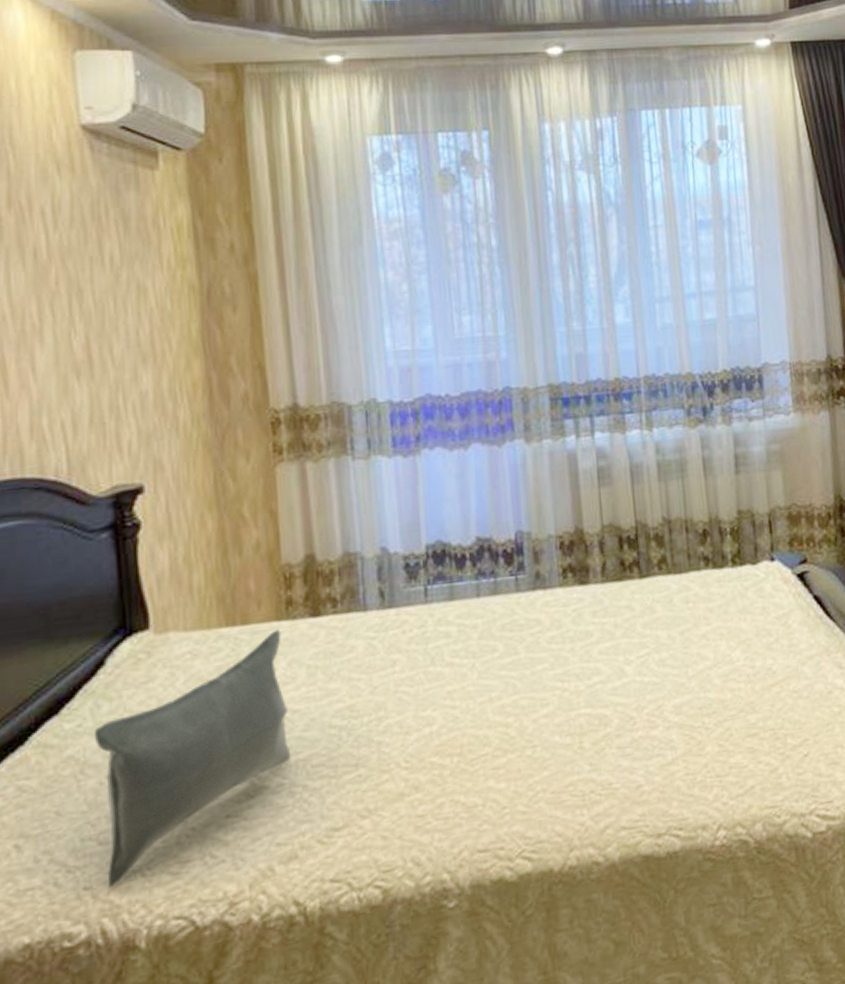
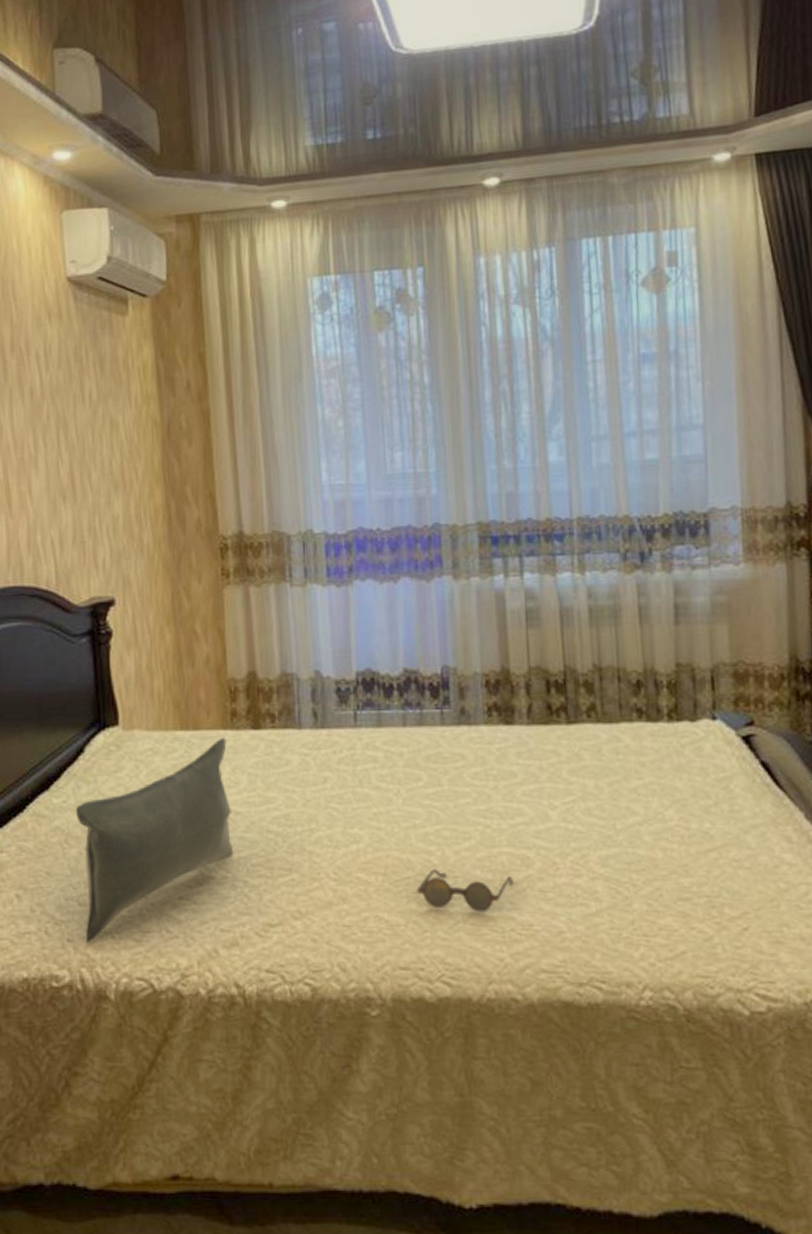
eyeglasses: none [494,736,592,782] -> present [416,869,514,913]

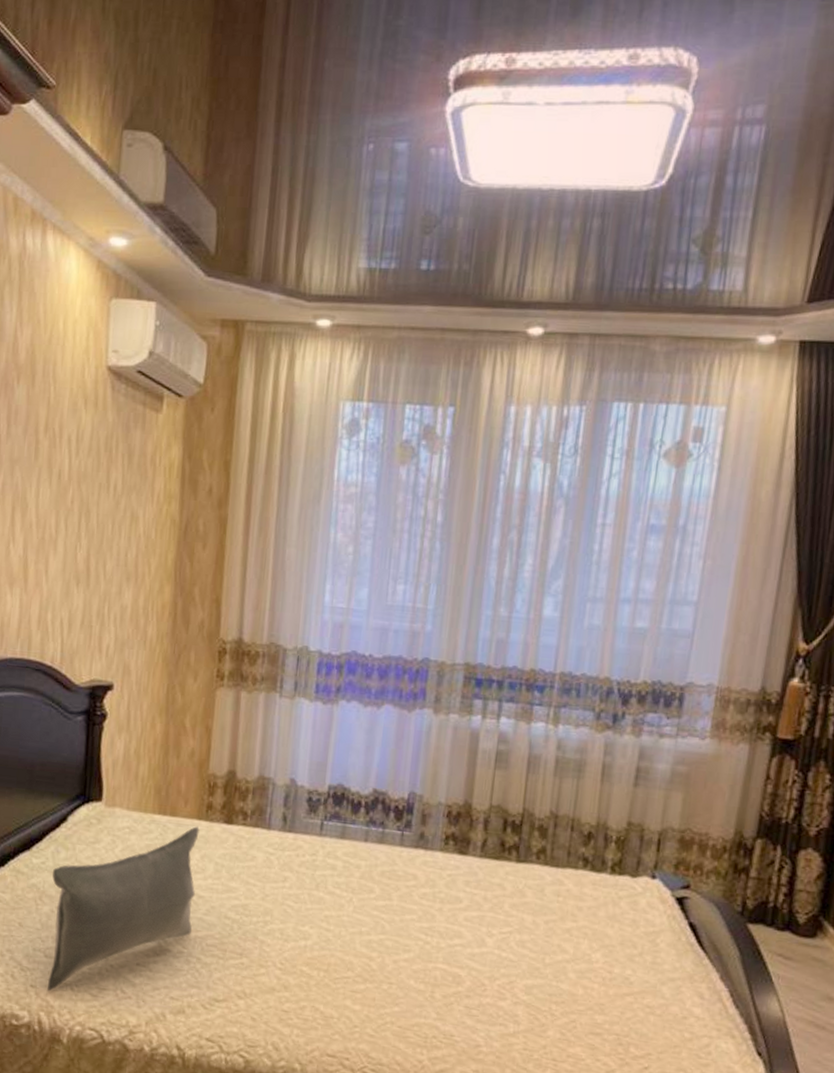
eyeglasses: present [416,869,514,913] -> none [353,973,443,1018]

